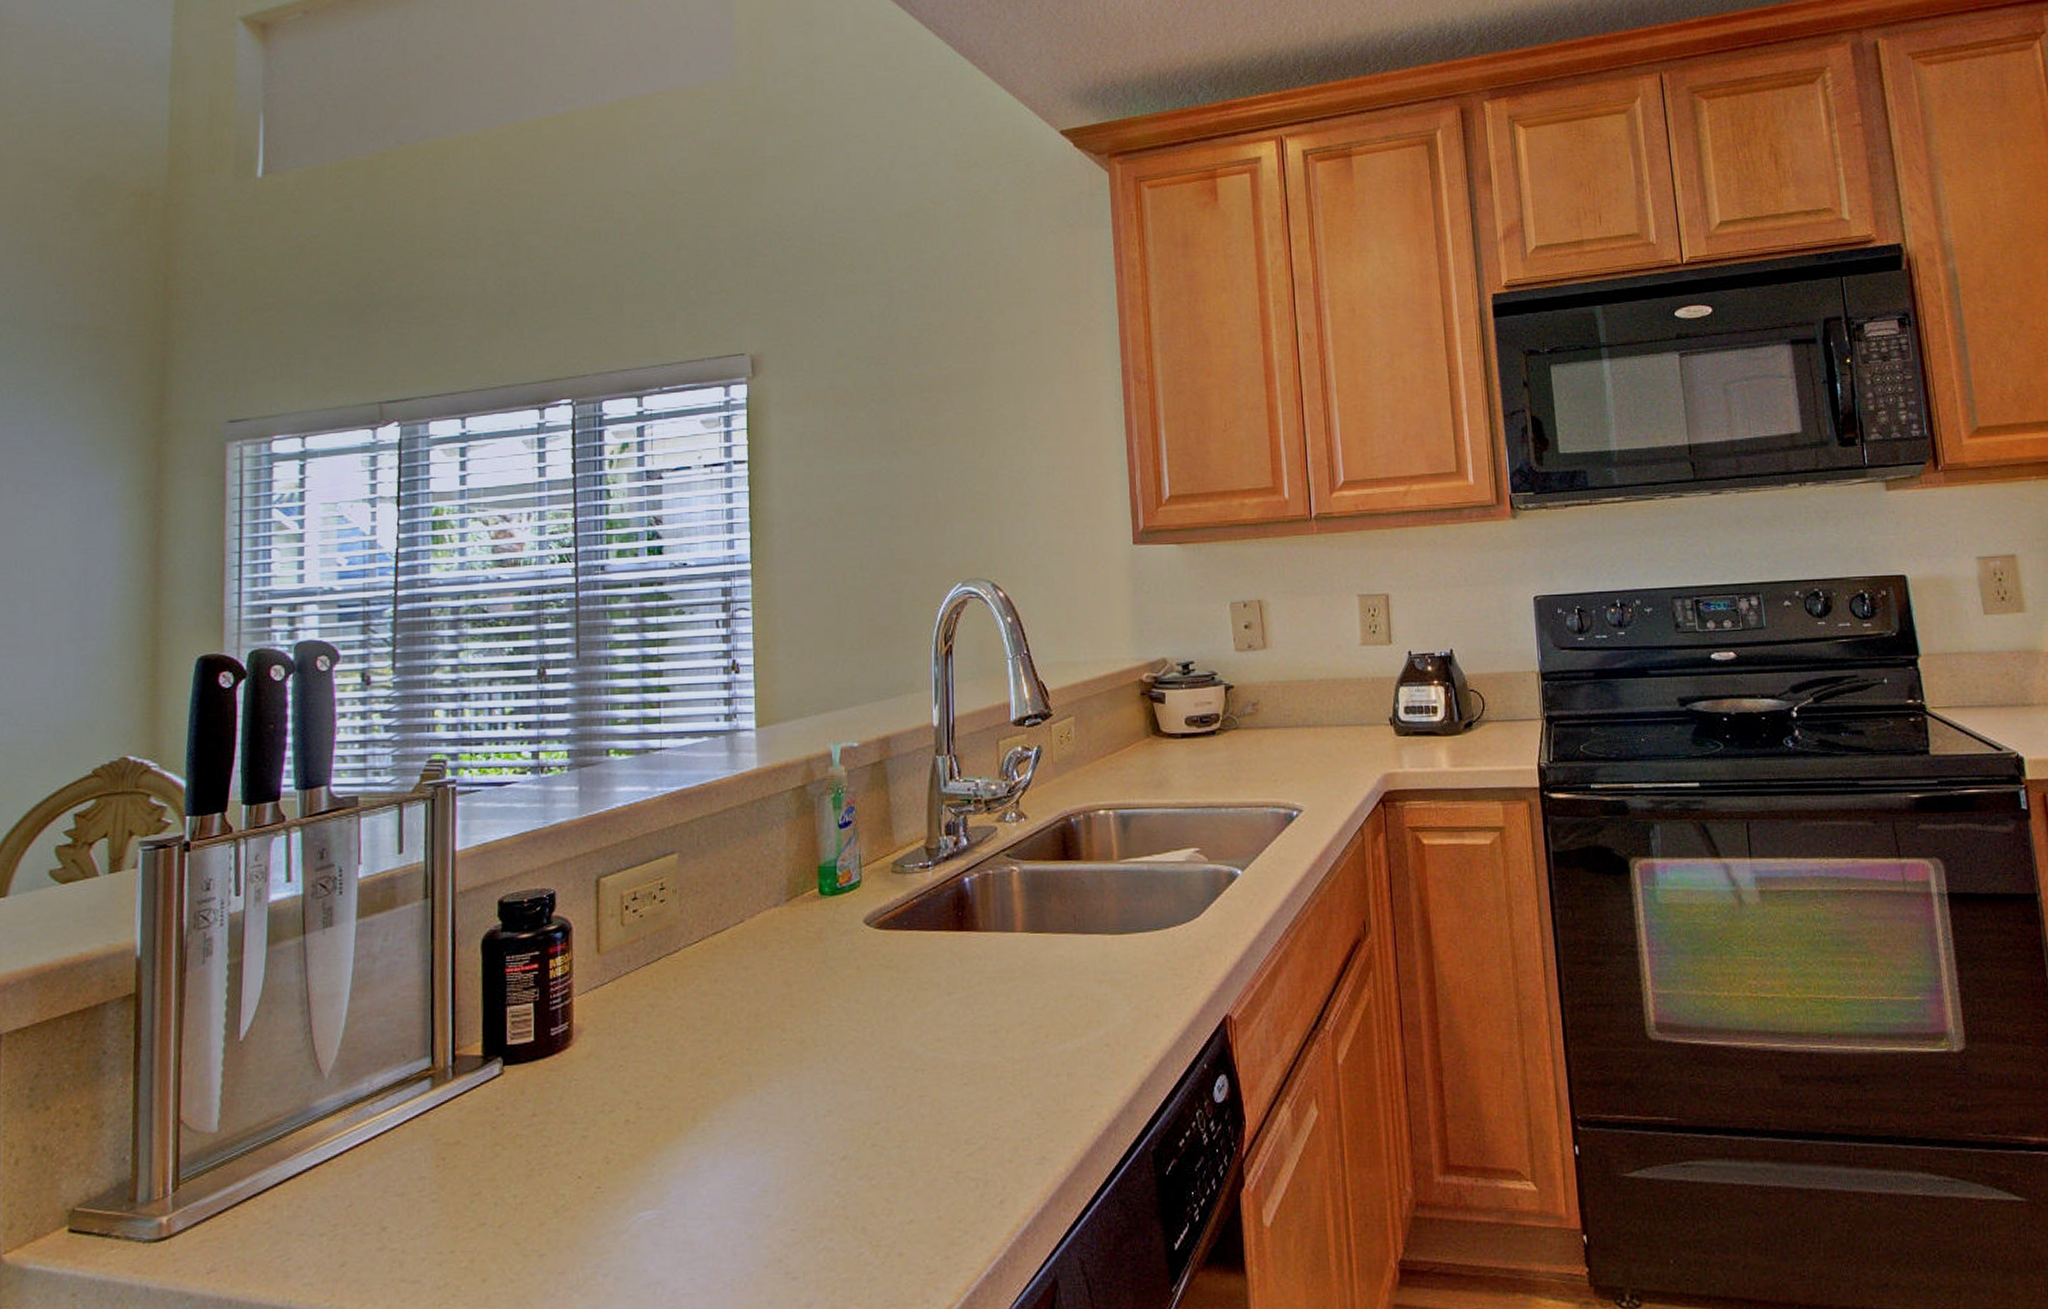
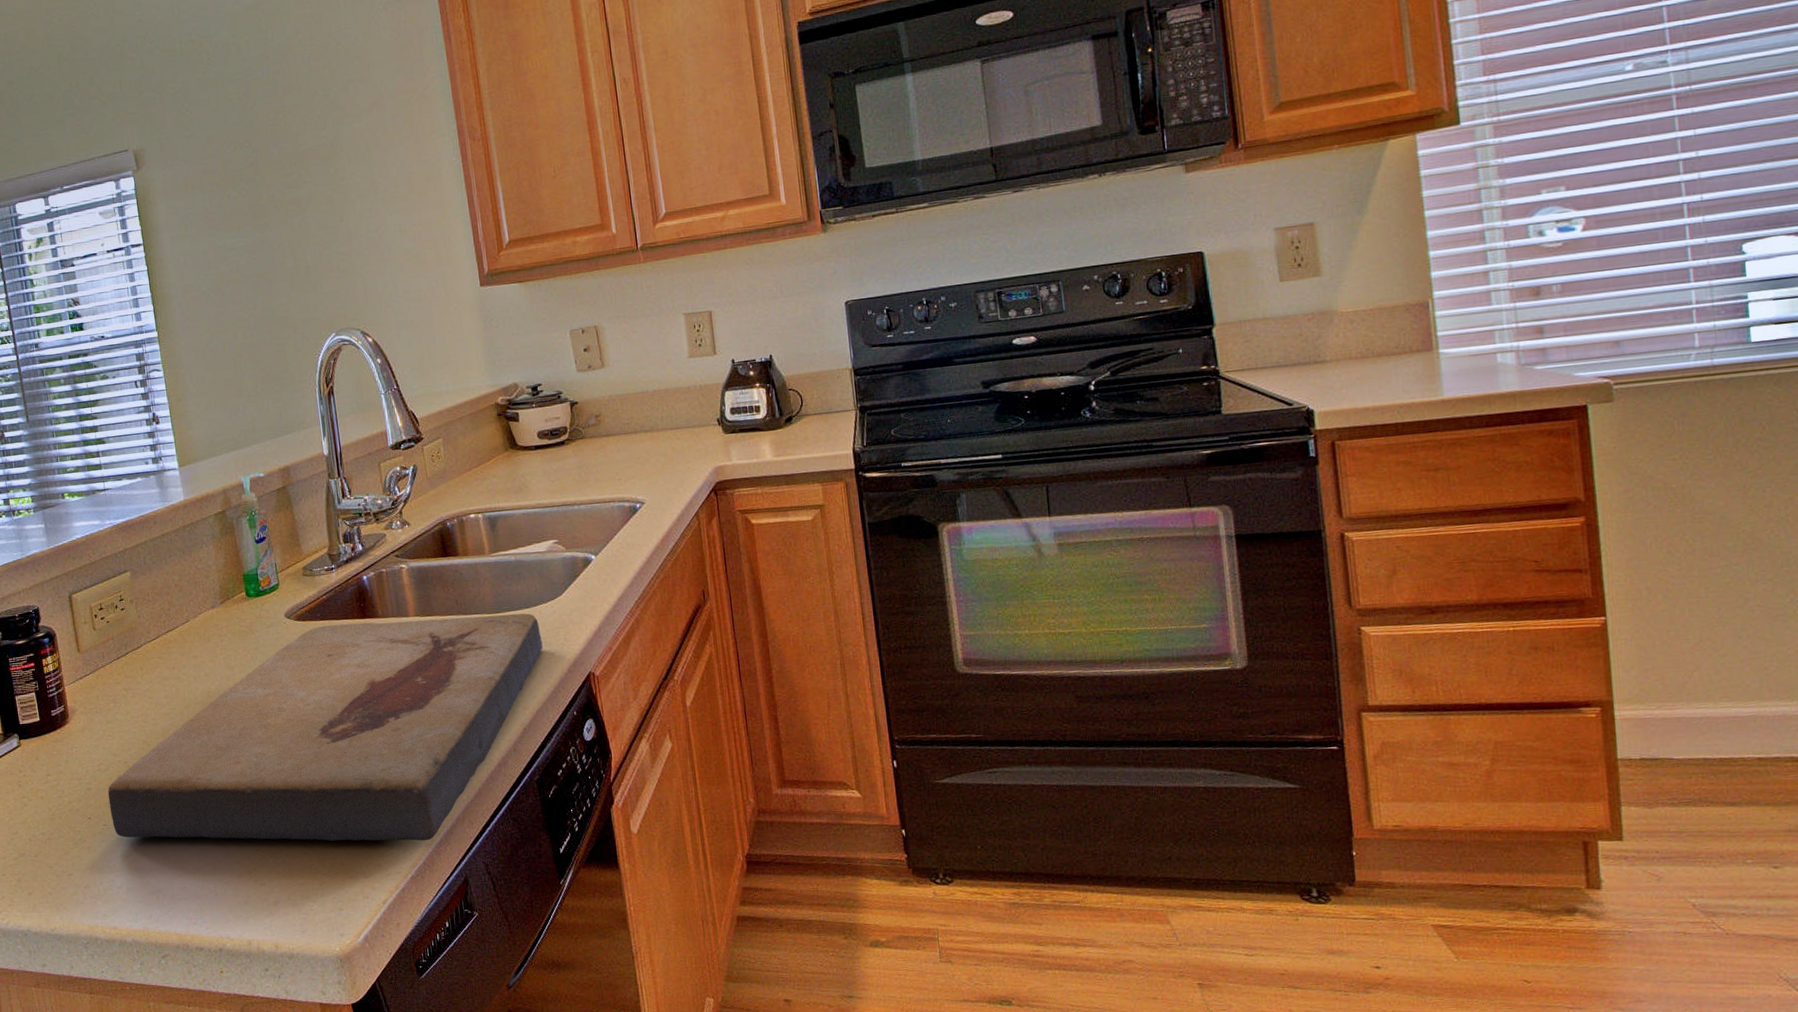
fish fossil: none [608,935,1173,1227] -> present [107,613,543,841]

